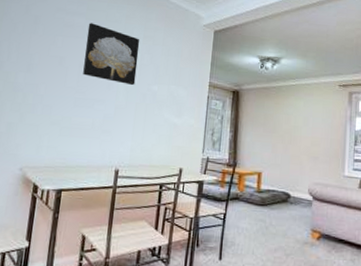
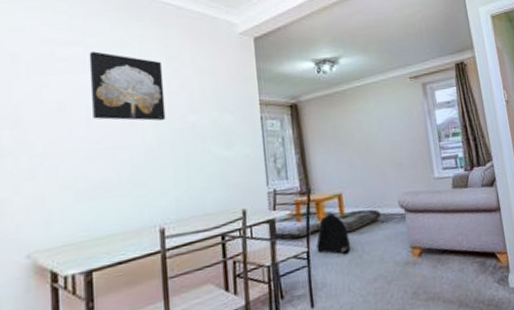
backpack: none [233,185,261,222] -> present [316,212,351,254]

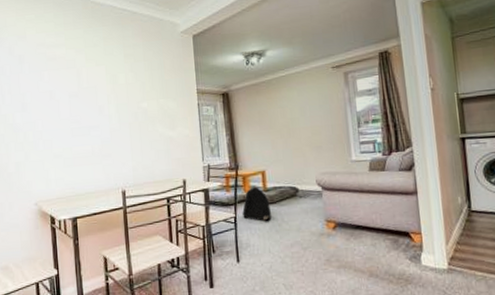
wall art: present [89,51,166,121] -> none [69,52,125,107]

